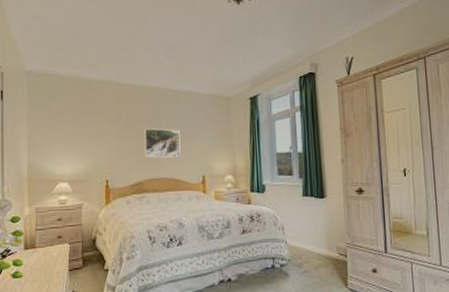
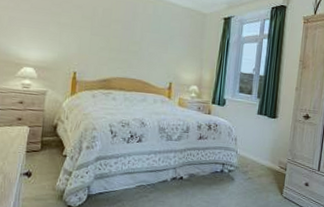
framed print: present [144,128,181,158] -> none [116,29,154,62]

